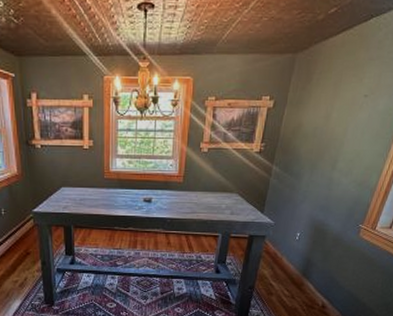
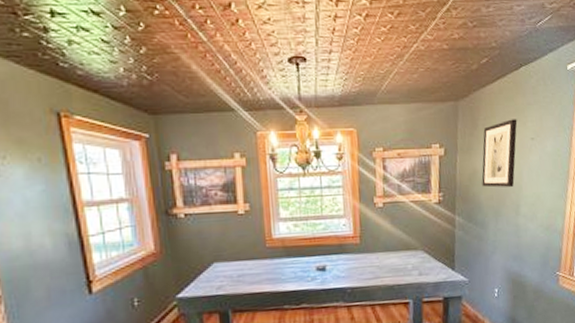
wall art: none [304,74,354,142] -> present [481,119,517,188]

